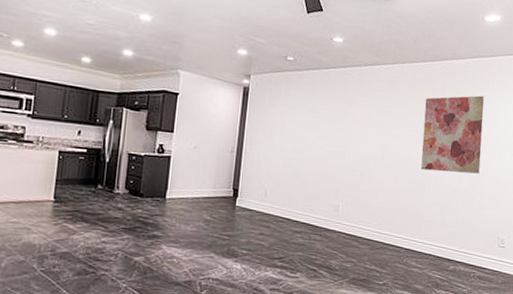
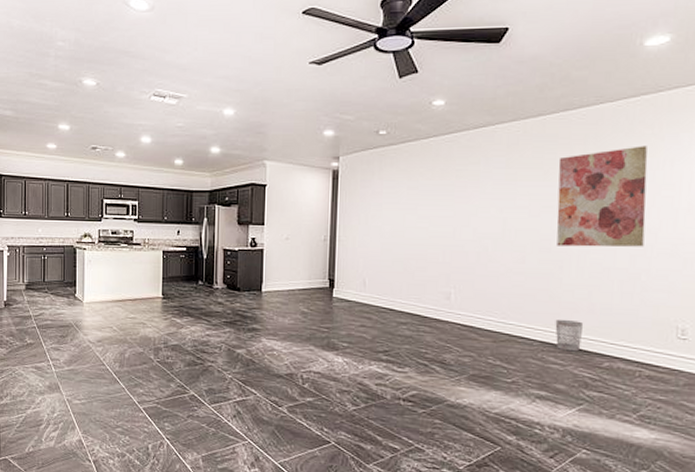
wastebasket: none [417,230,437,257] -> present [555,319,584,352]

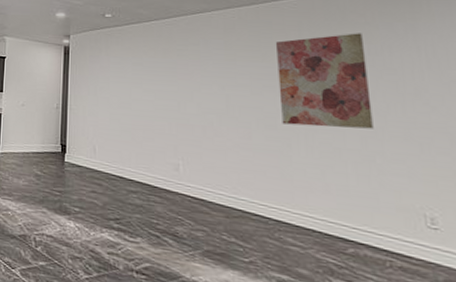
wastebasket: present [555,319,584,352] -> none [289,198,321,234]

